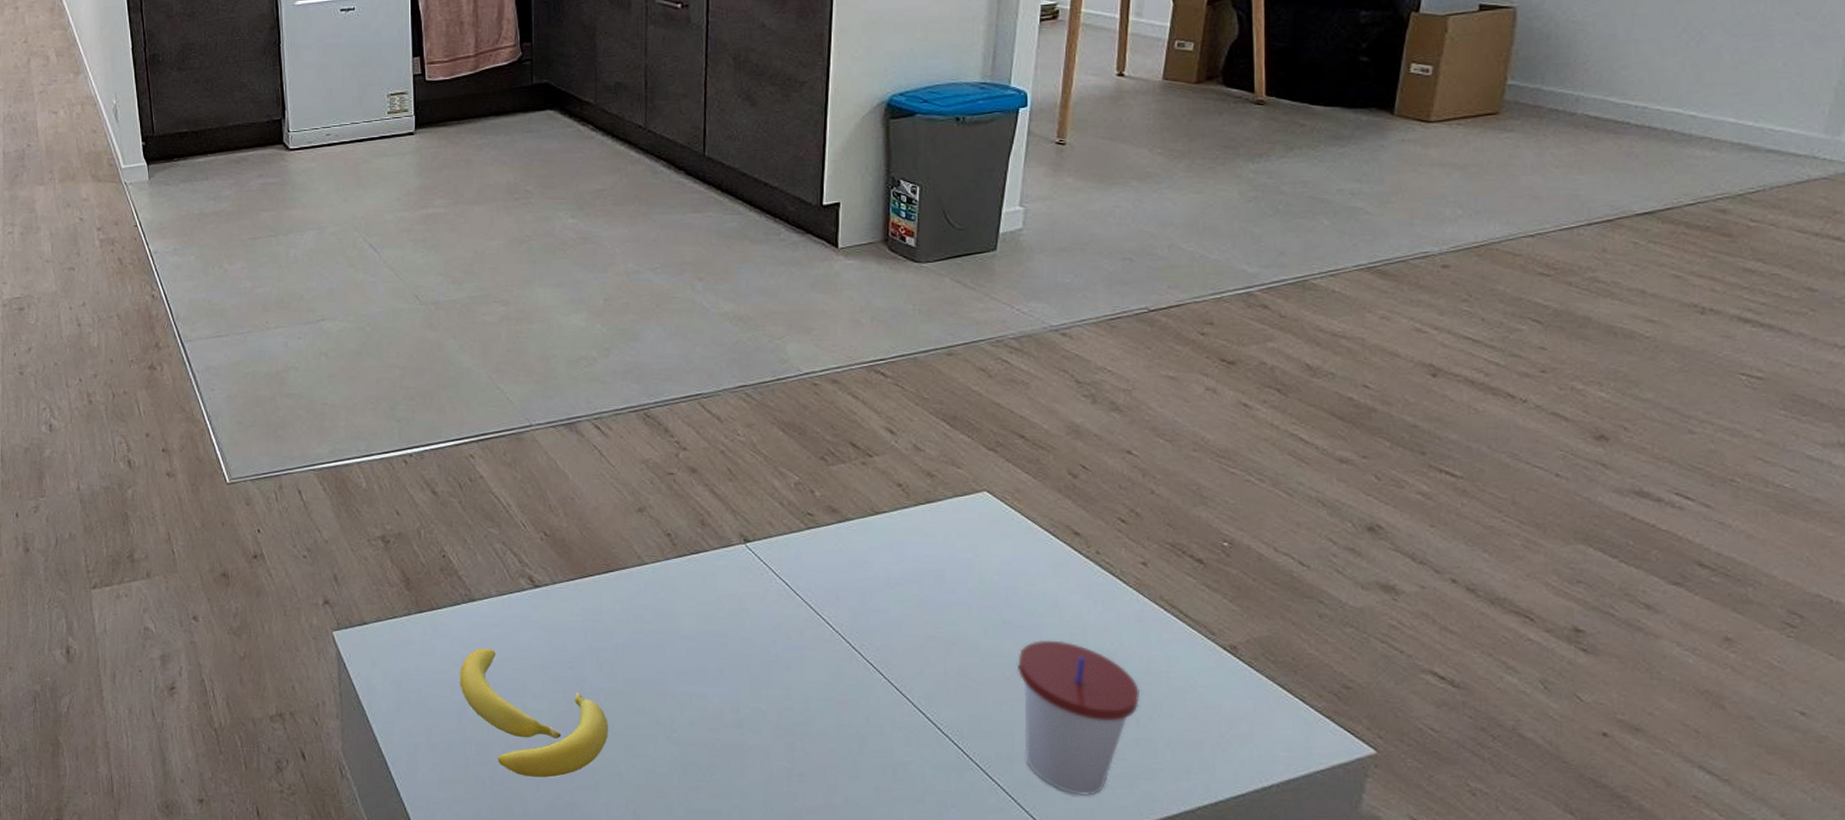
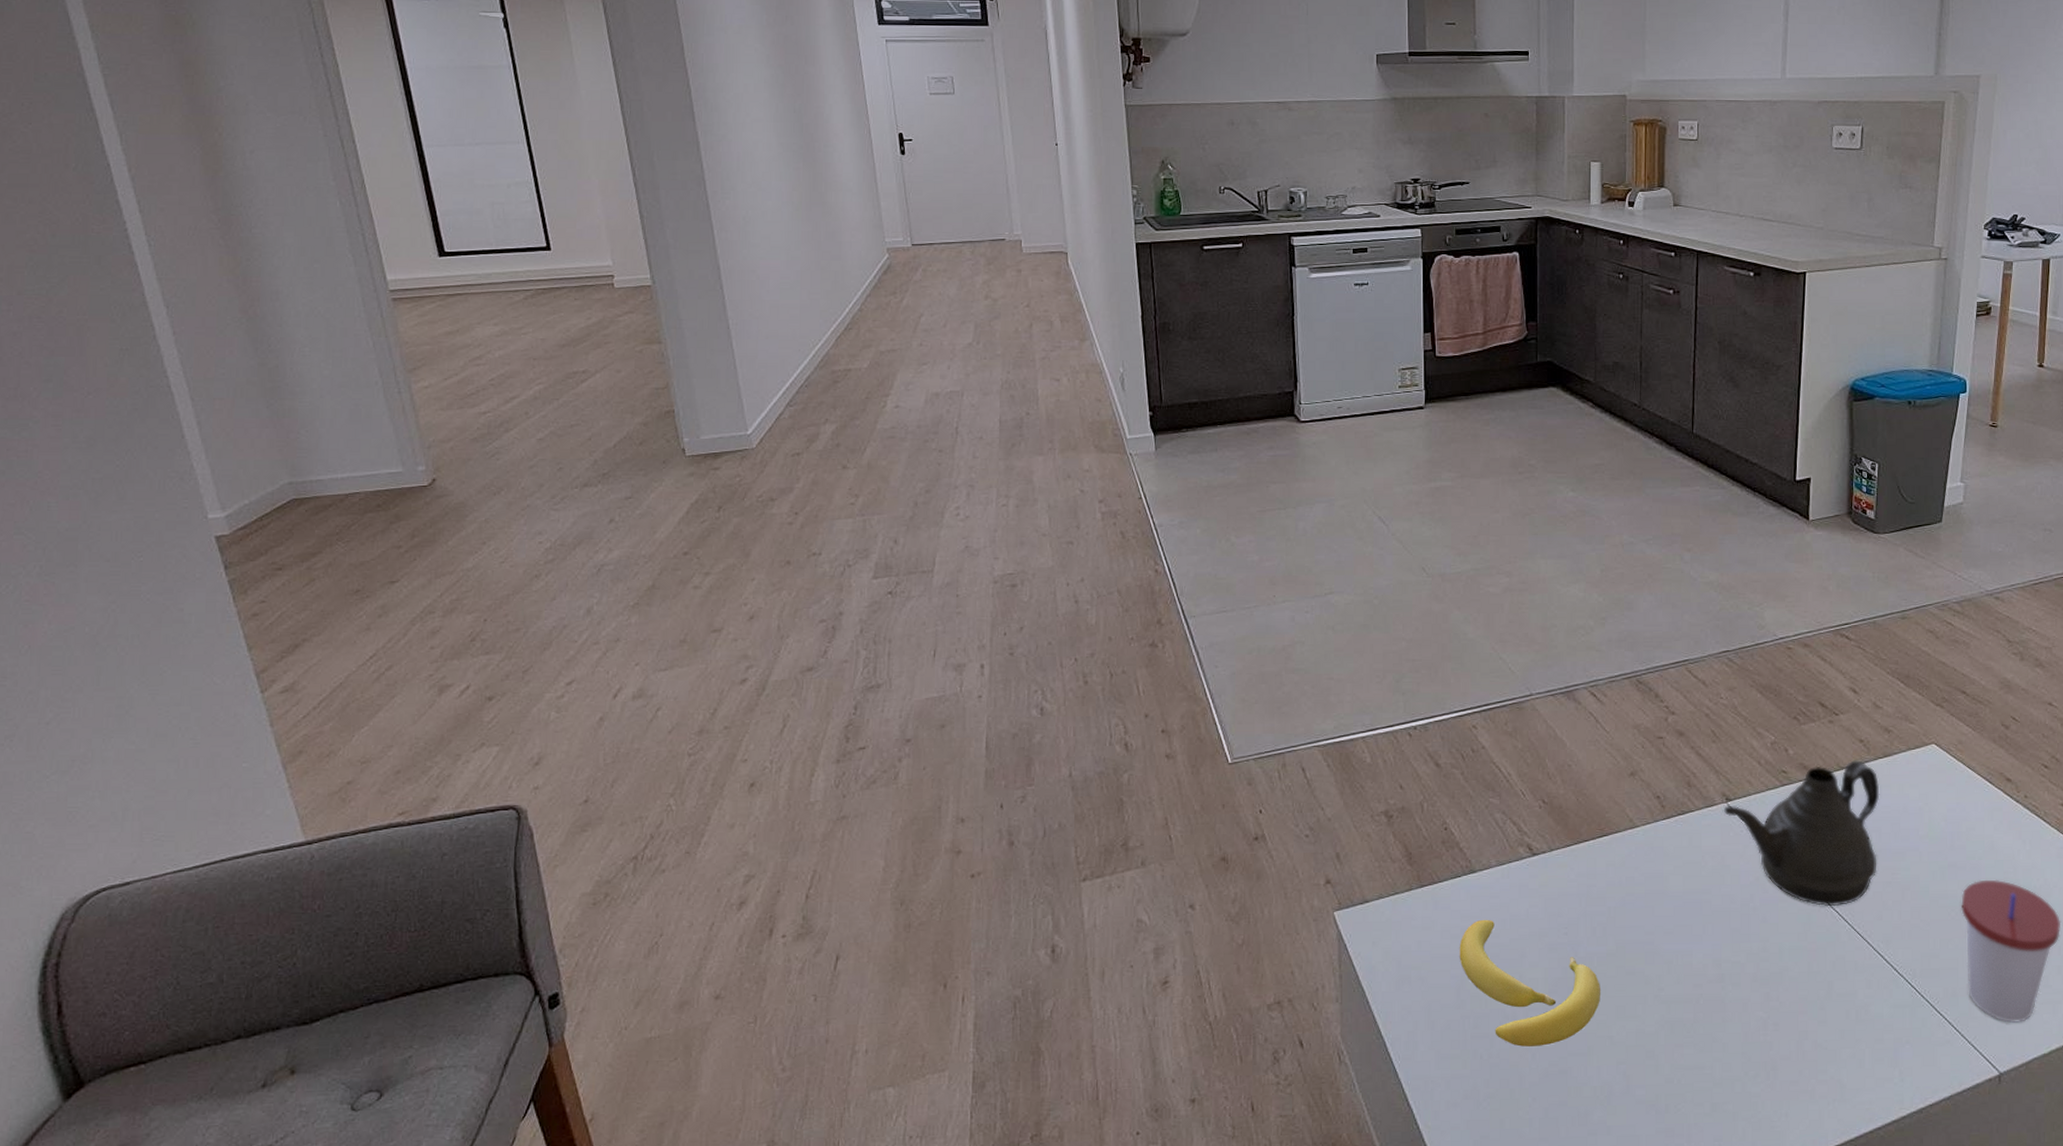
teapot: none [742,505,921,658] -> present [1724,760,1880,907]

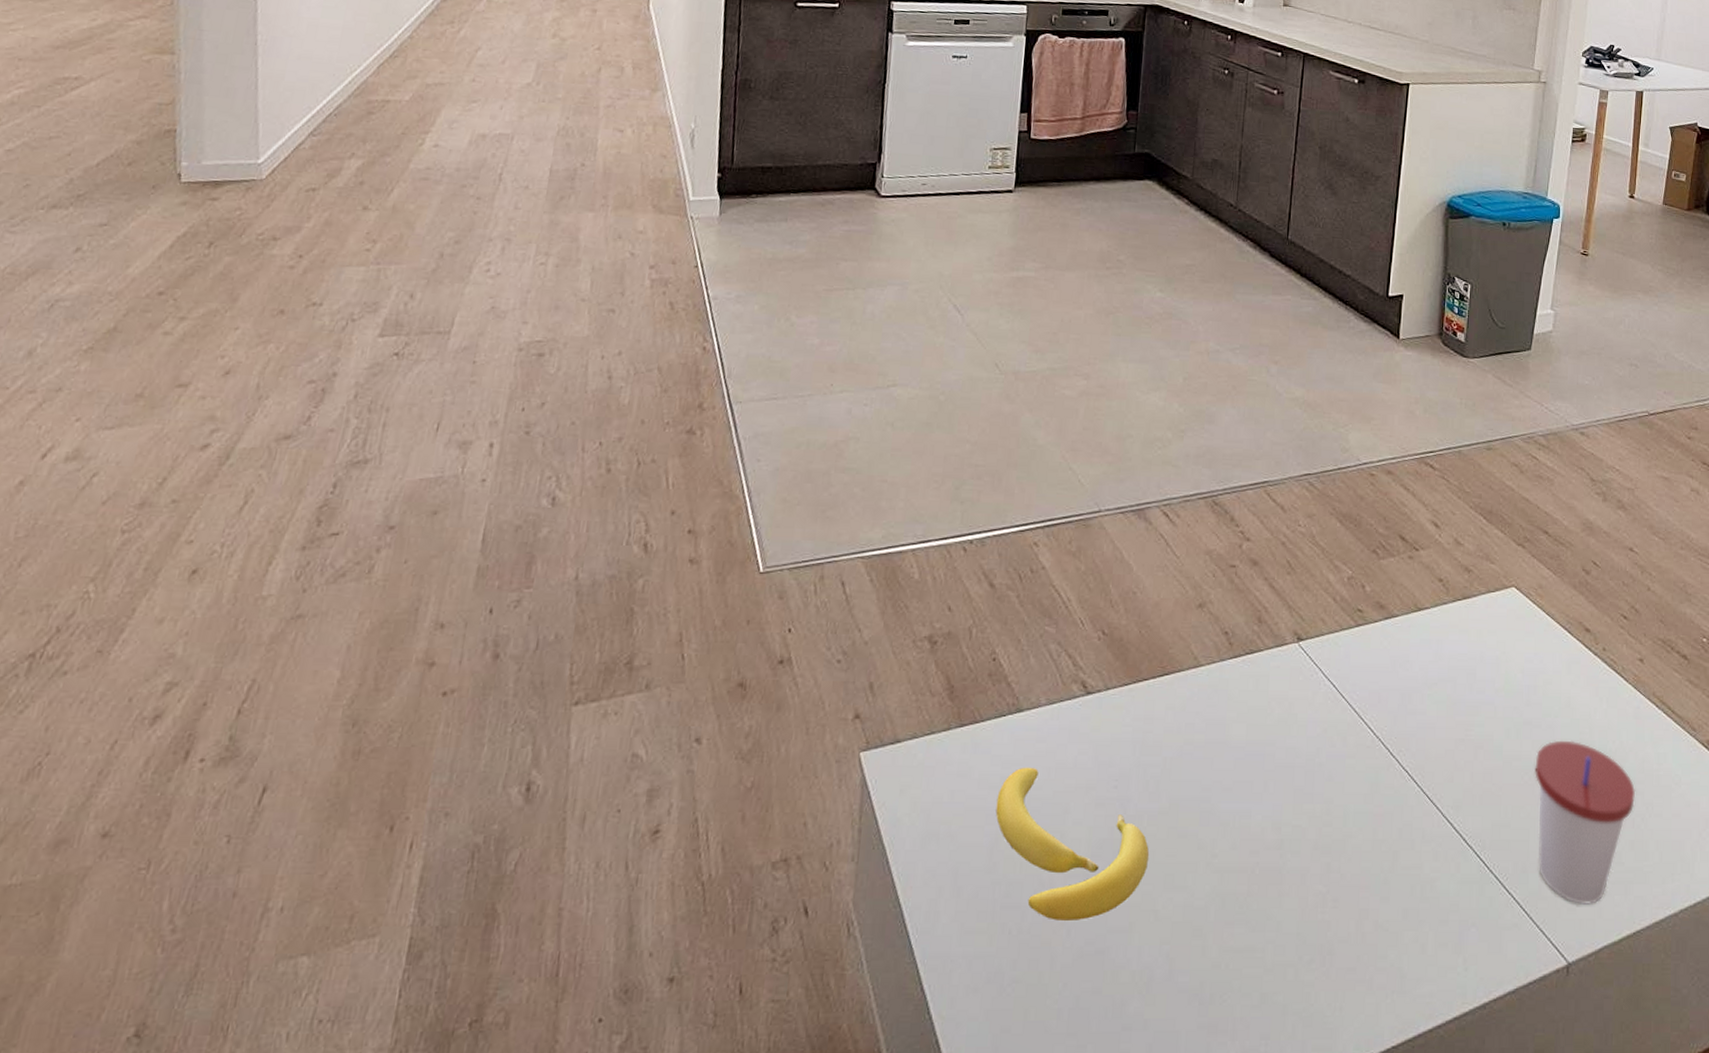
teapot: present [1724,760,1880,907] -> none [1295,601,1457,765]

